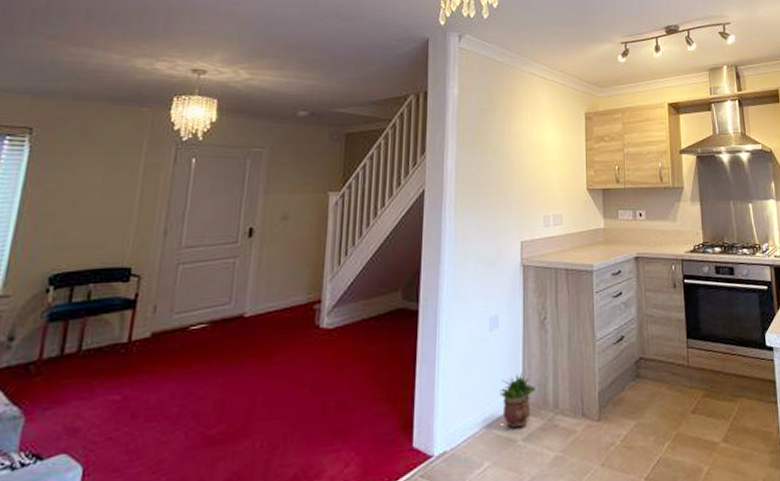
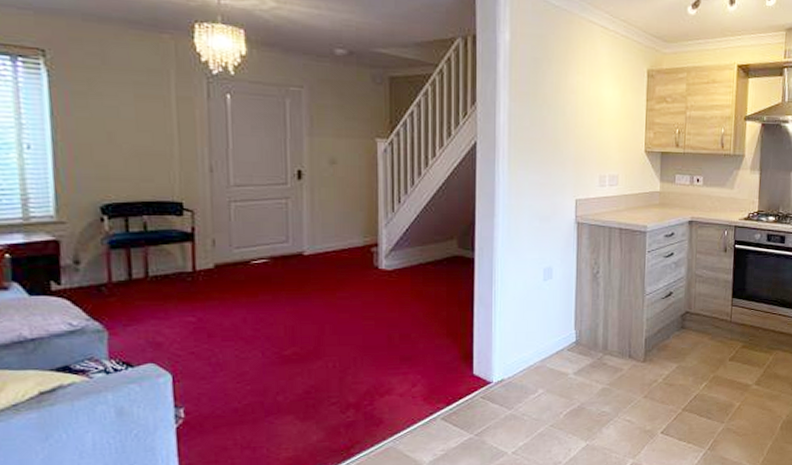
potted plant: present [500,372,535,427] -> none [553,318,587,363]

